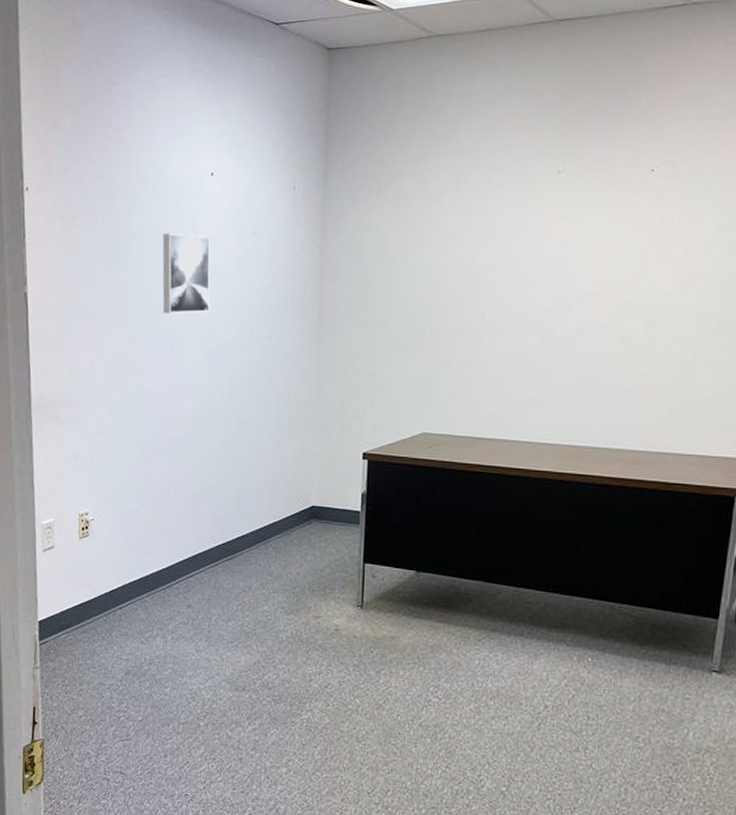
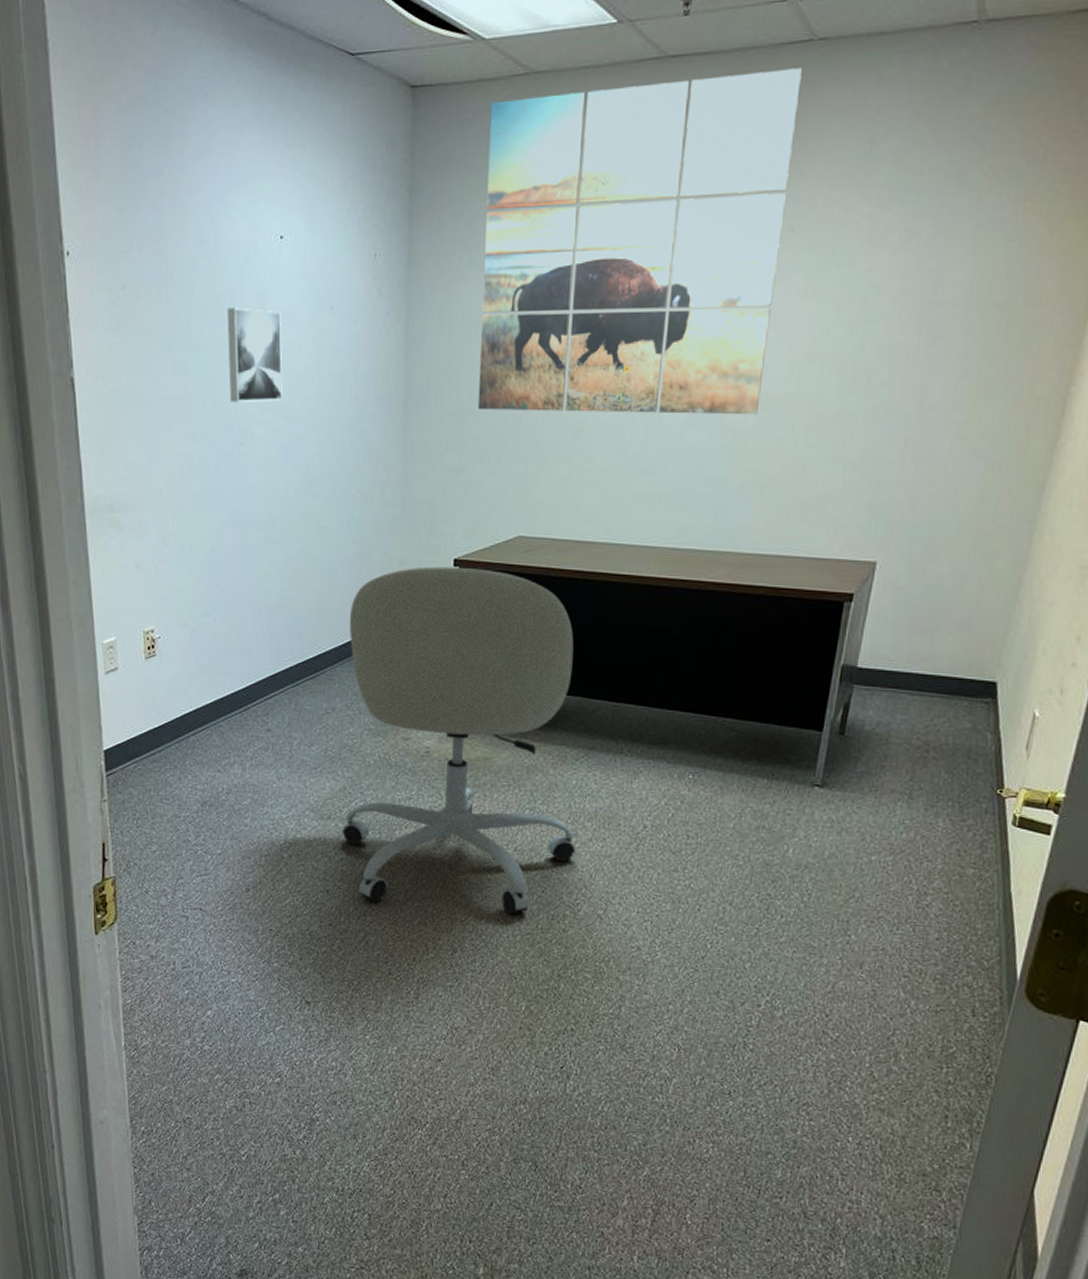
office chair: none [255,459,479,789] -> present [342,566,576,915]
wall art: none [385,28,677,326] -> present [477,68,802,415]

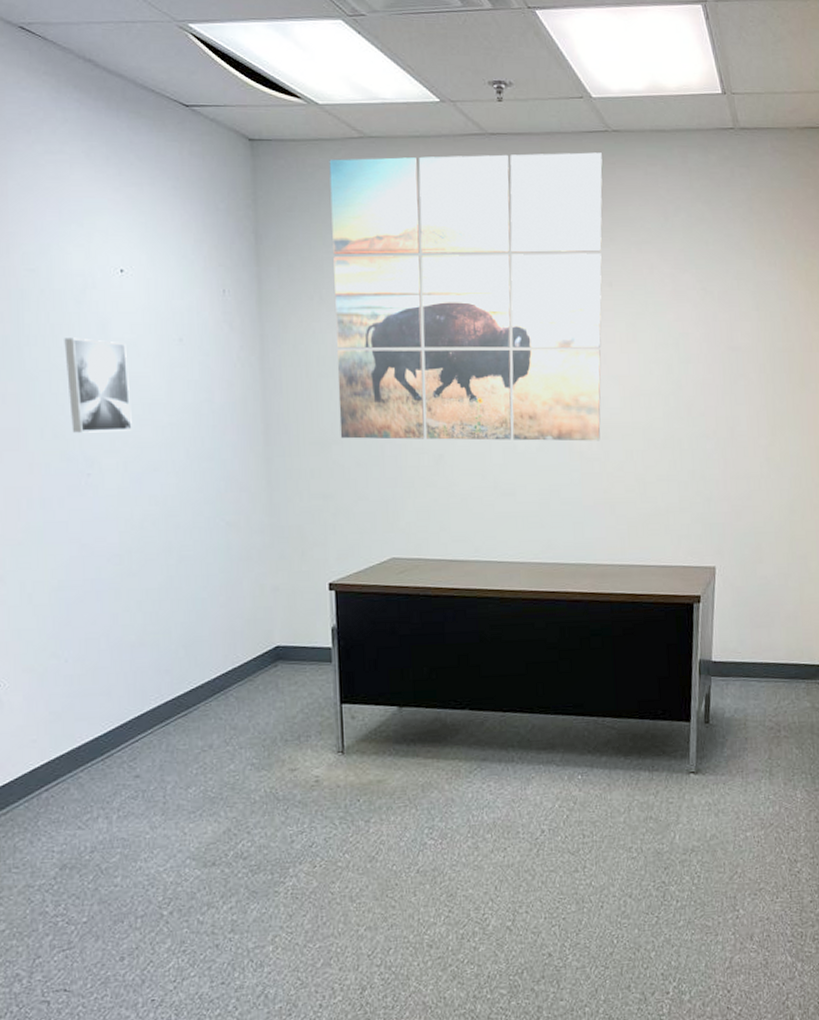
office chair: present [342,566,576,915] -> none [221,590,478,950]

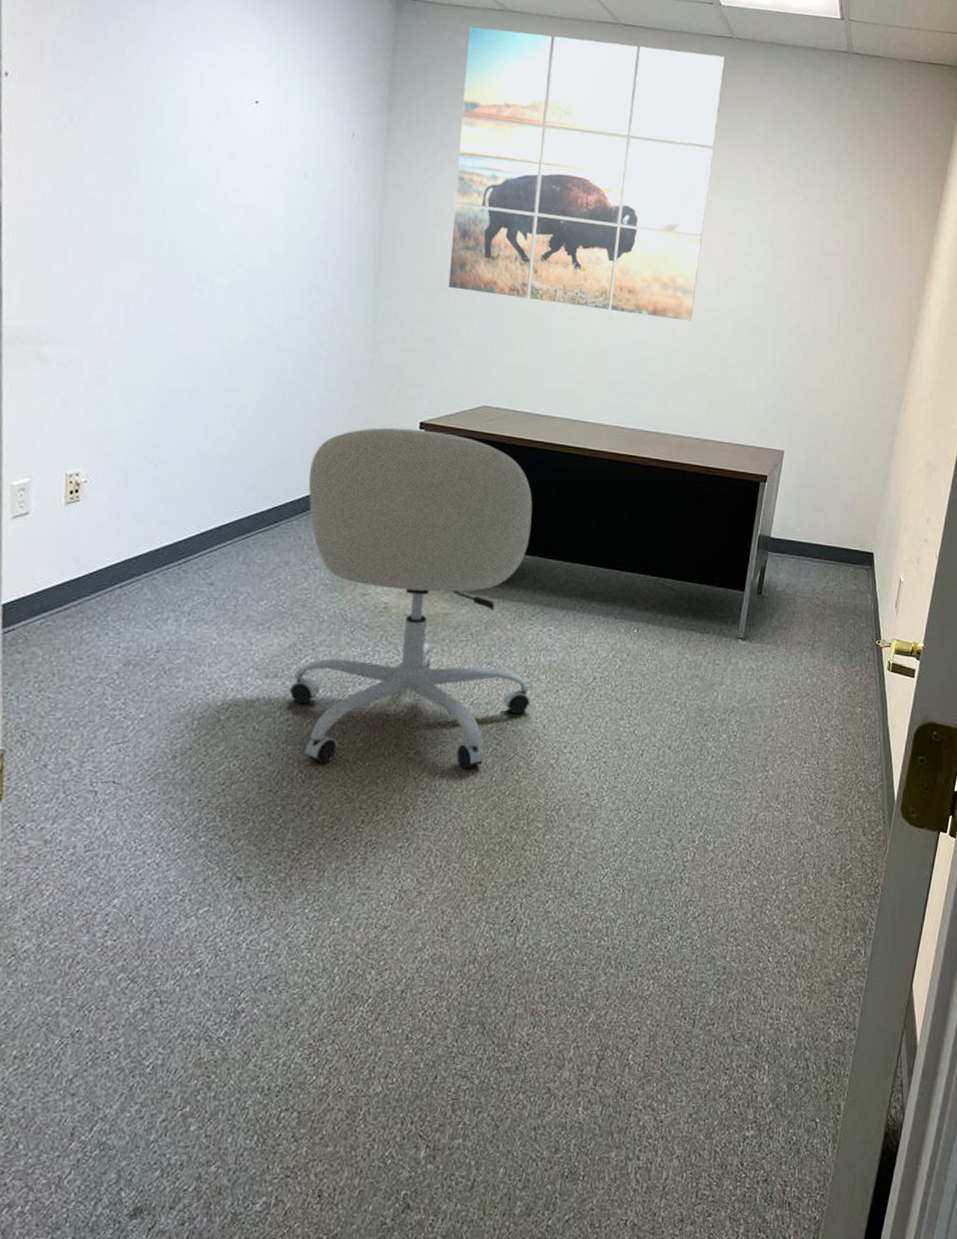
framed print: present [64,337,132,433] -> none [189,158,252,255]
office chair: none [221,590,478,950] -> present [289,427,533,769]

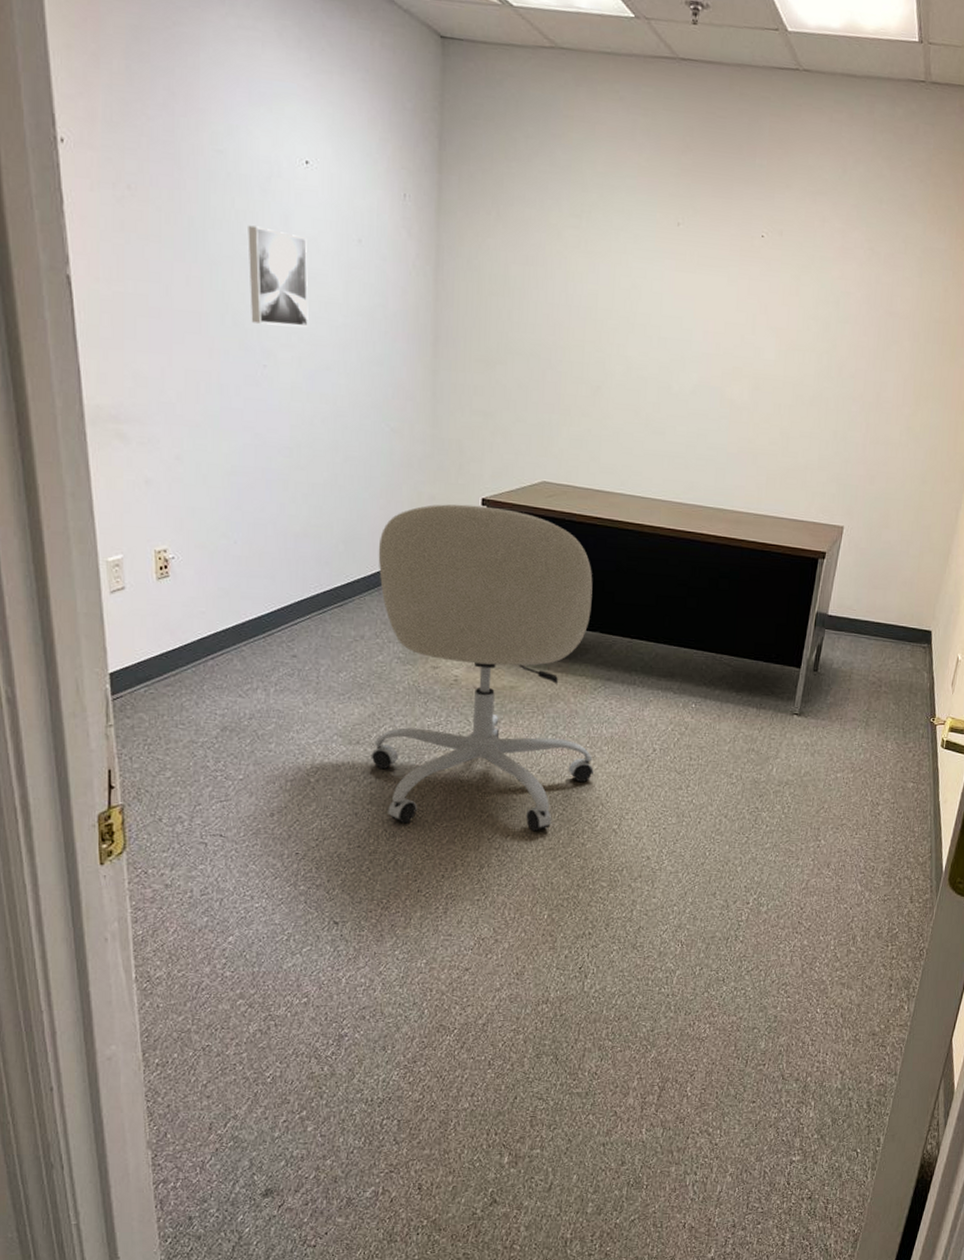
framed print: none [189,158,252,255] -> present [248,225,309,328]
wall art: present [448,26,724,322] -> none [505,68,790,391]

